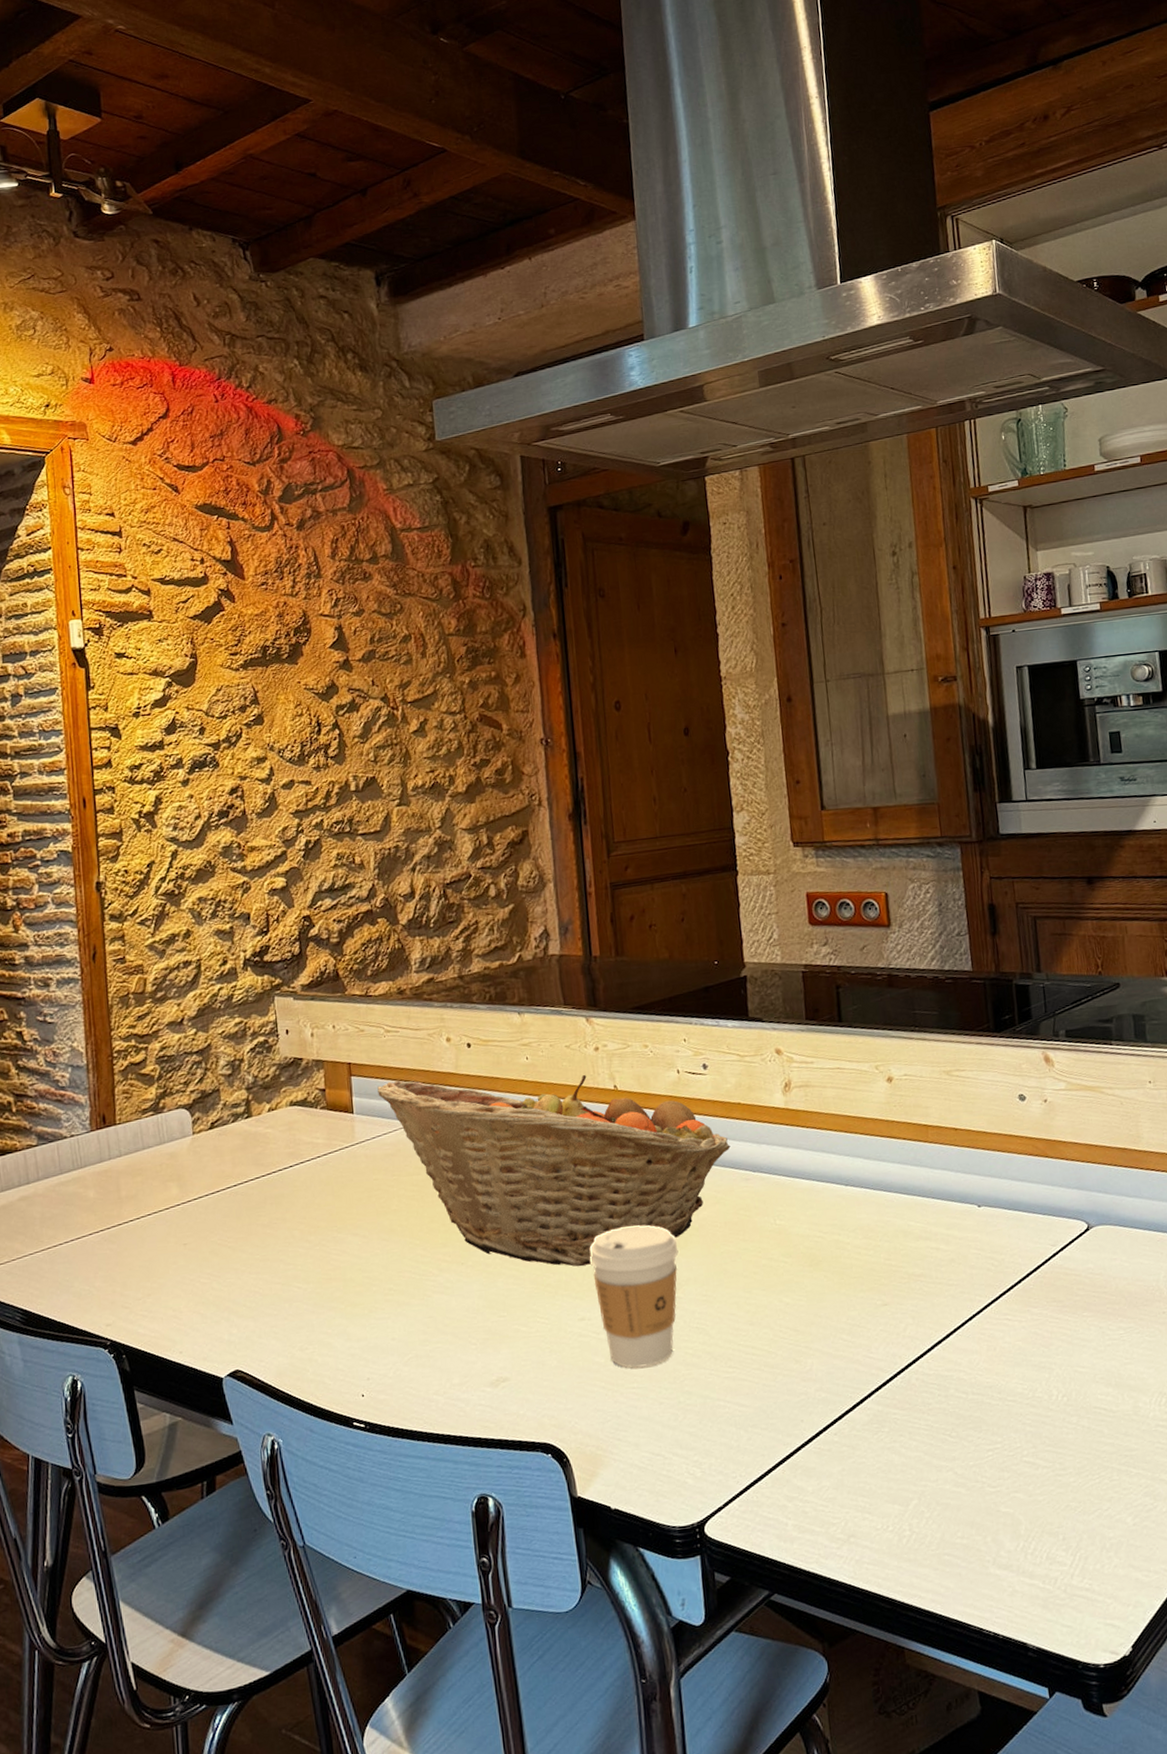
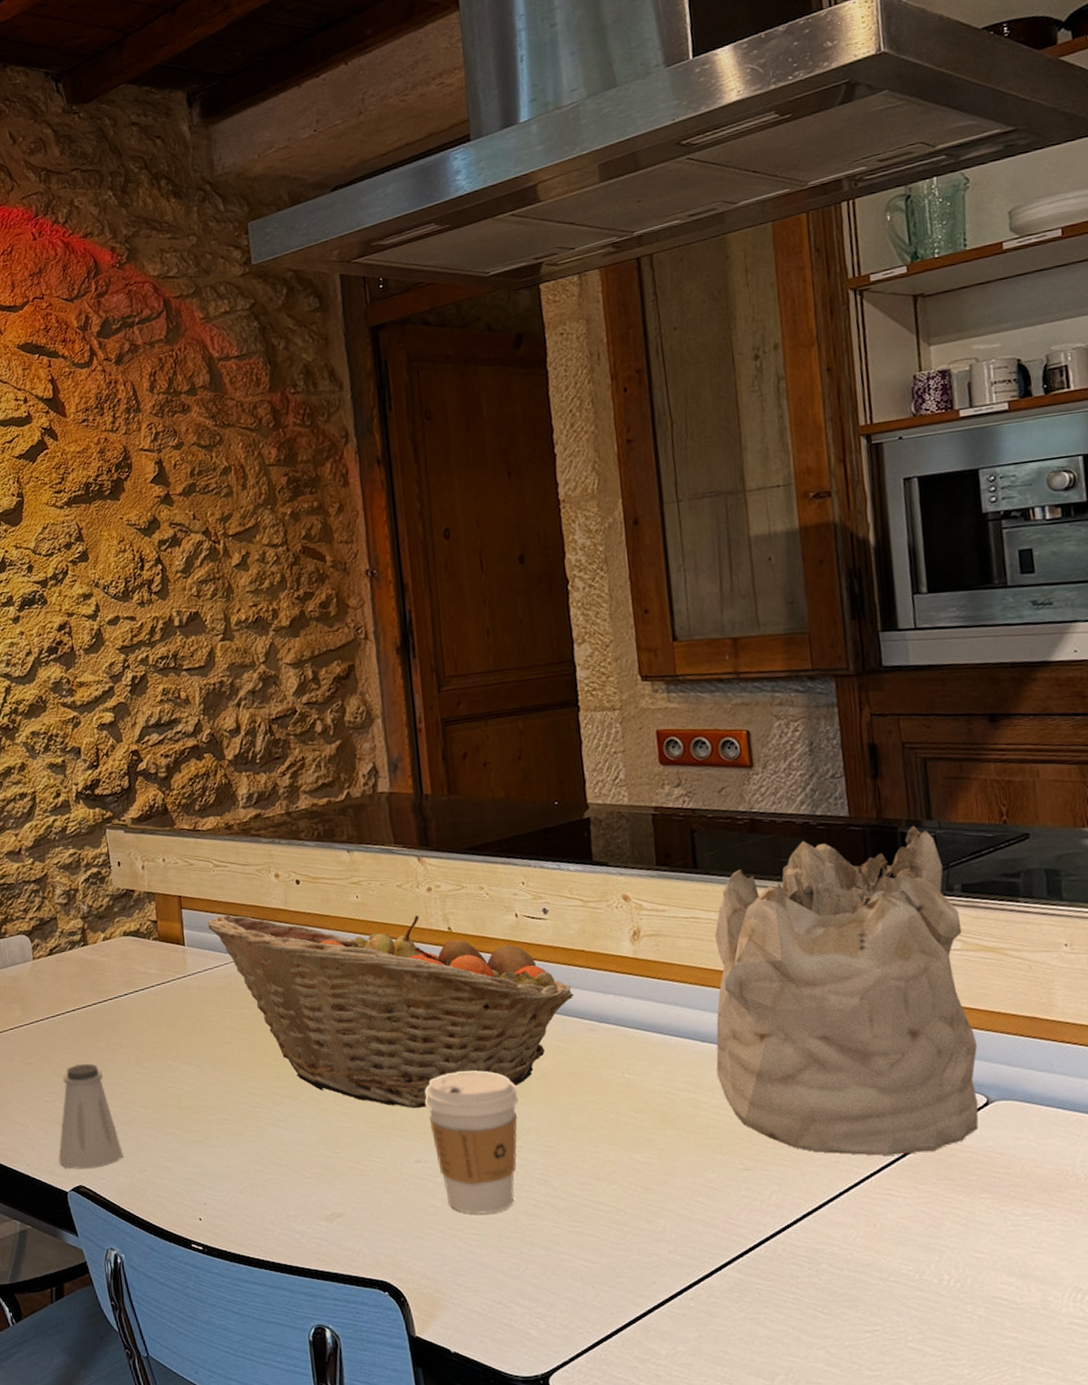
saltshaker: none [214,1241,284,1354] -> present [58,1064,123,1170]
mineral sample: none [857,977,1081,1285] -> present [715,825,979,1156]

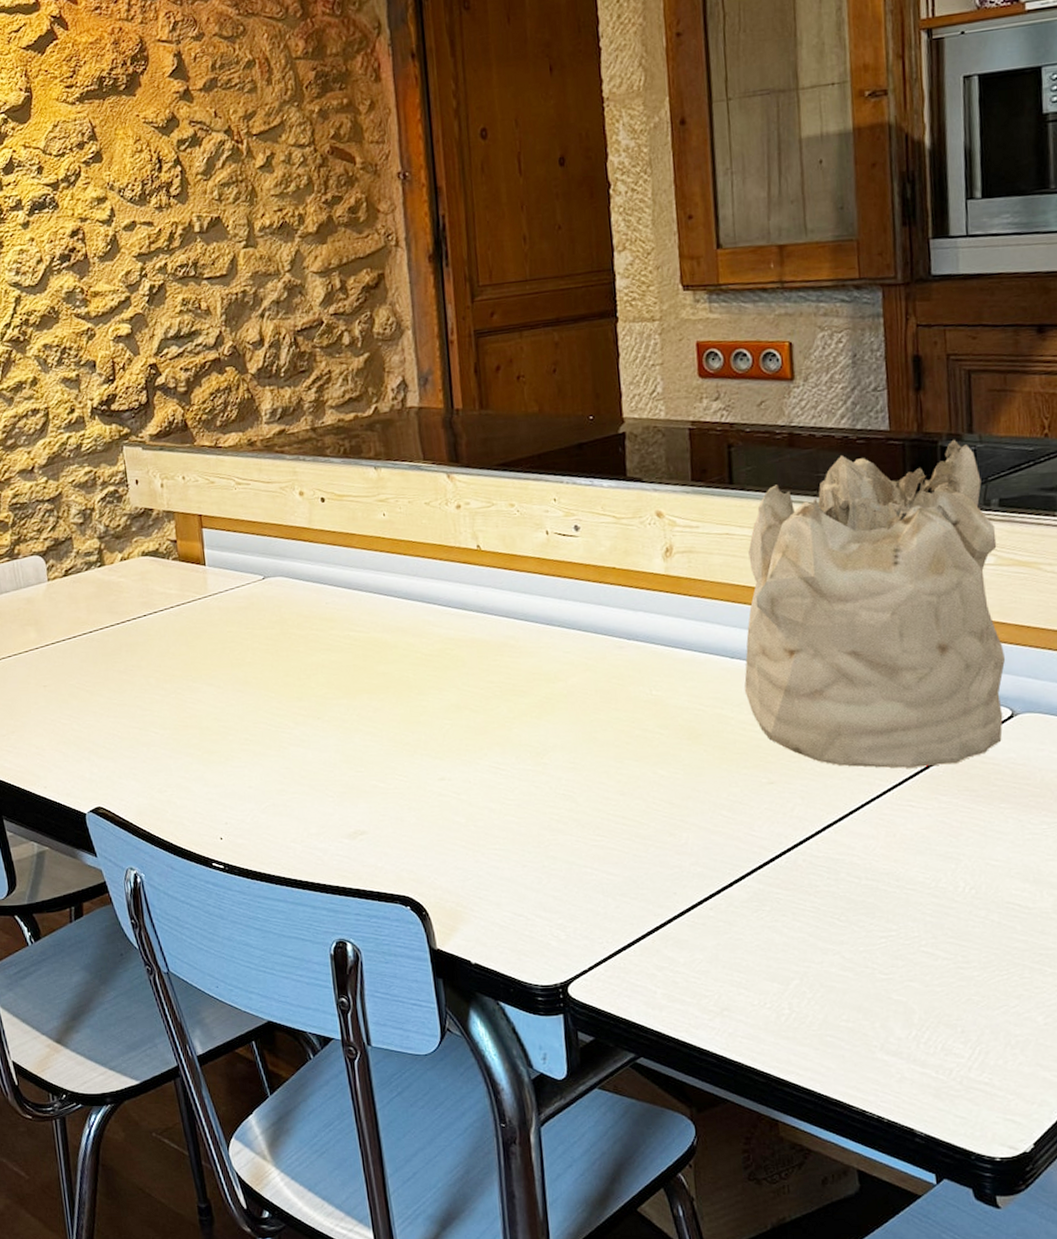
saltshaker: present [58,1064,123,1170] -> none [76,686,143,792]
fruit basket: present [207,914,574,1108] -> none [229,533,604,727]
coffee cup: present [424,1070,519,1214] -> none [450,689,545,830]

